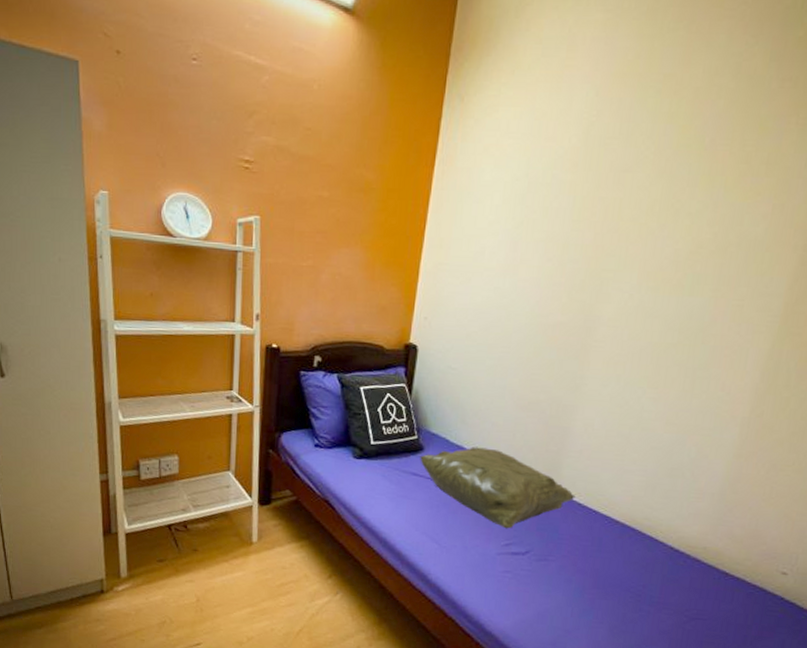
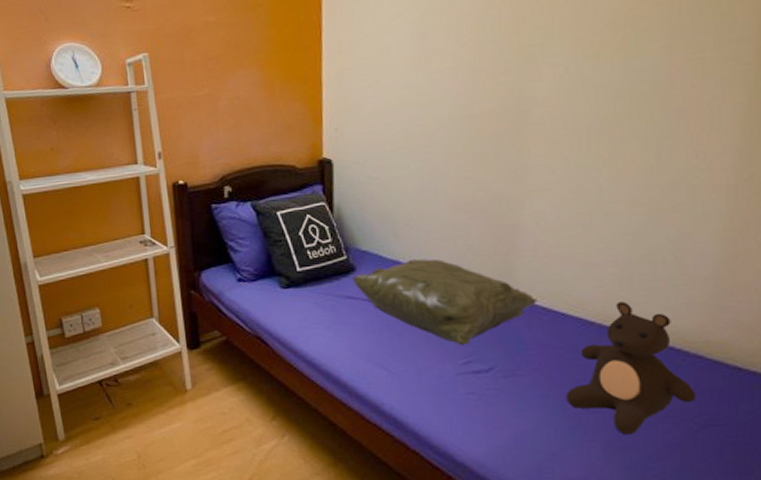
teddy bear: none [586,506,690,621] -> present [566,301,696,435]

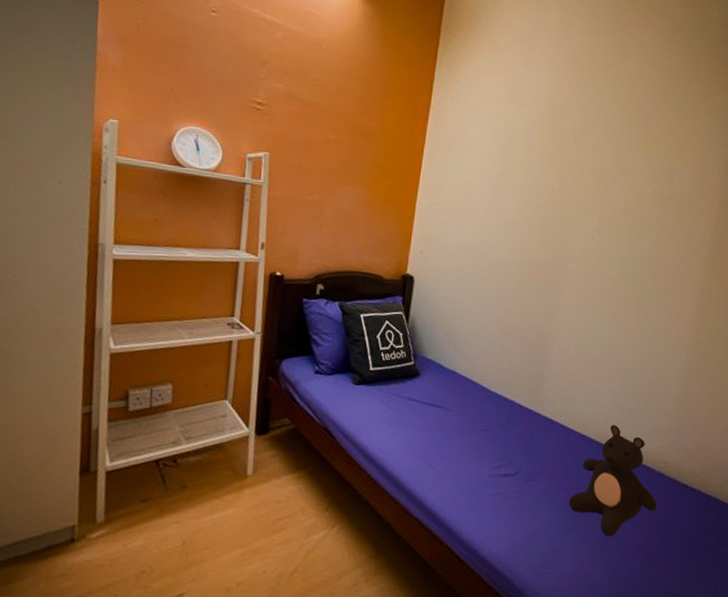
cushion: present [351,259,538,346] -> none [415,372,556,451]

